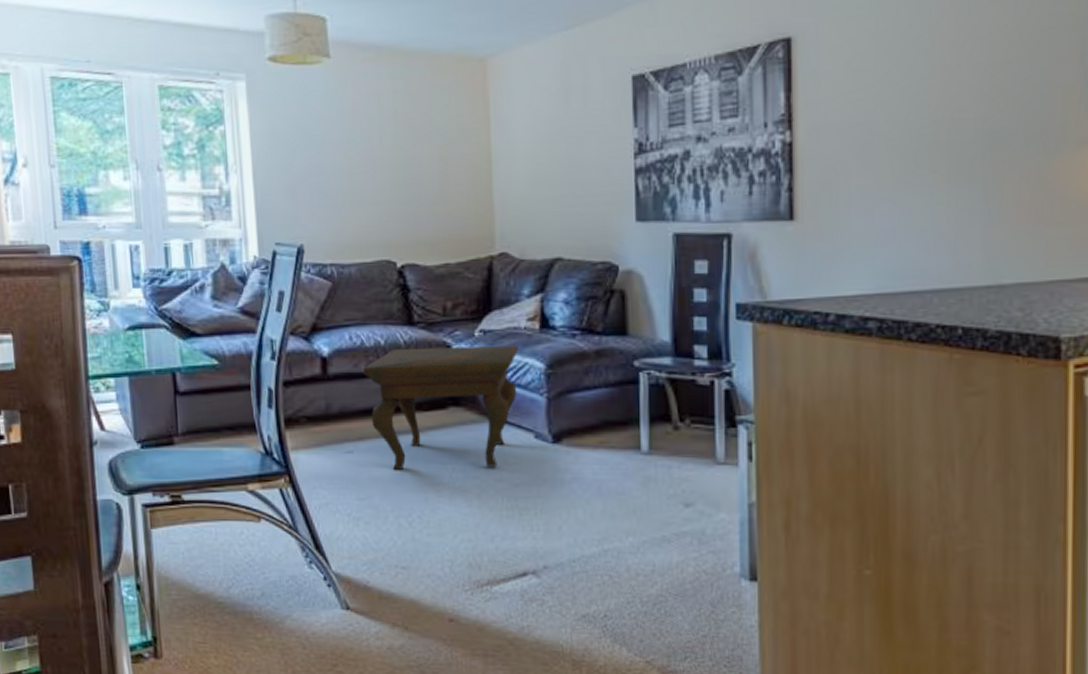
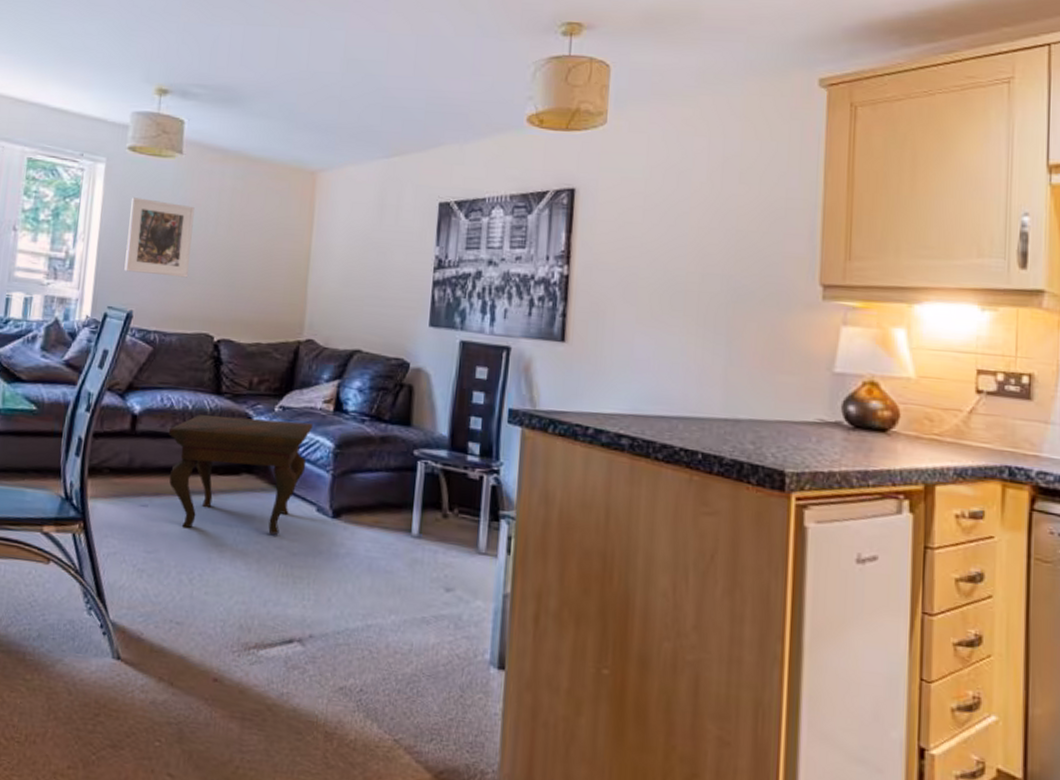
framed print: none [282,115,357,202] -> present [124,197,195,278]

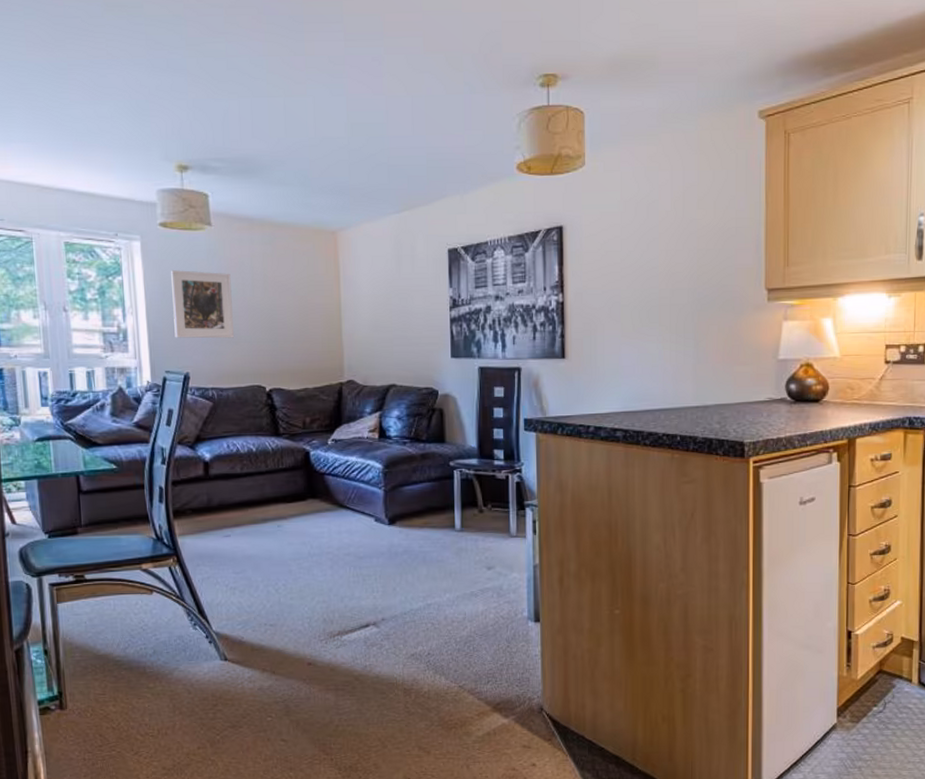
side table: present [168,415,313,535] -> none [238,450,363,550]

